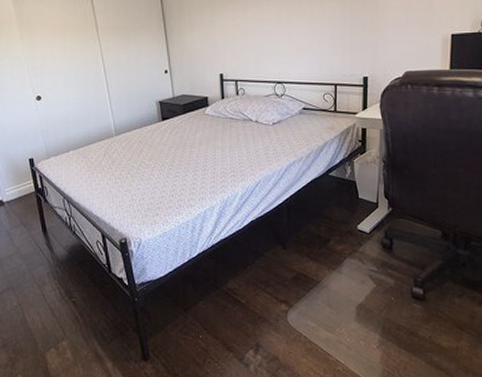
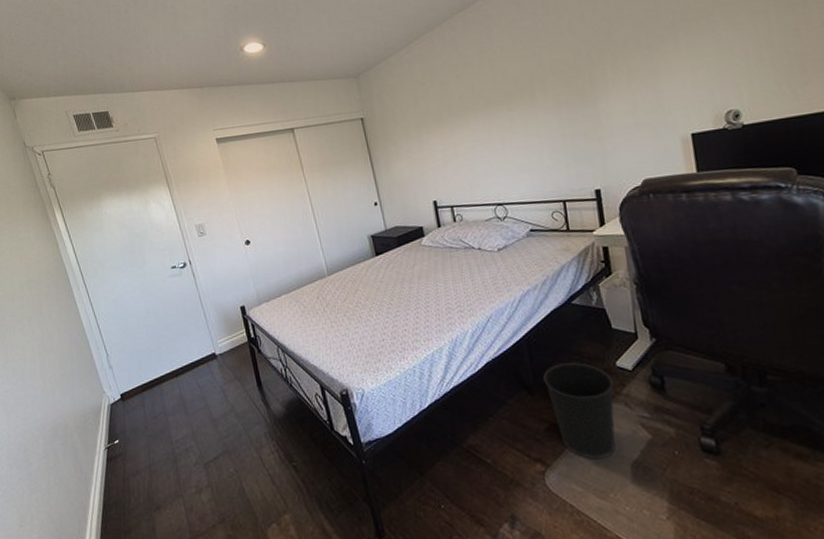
wastebasket: none [297,225,353,302] -> present [543,362,616,459]

